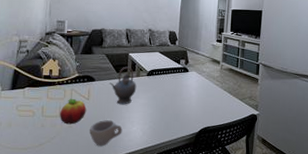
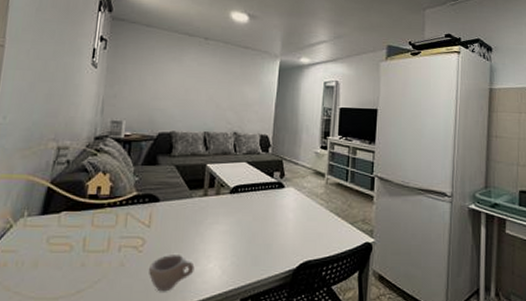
fruit: present [60,98,87,125] -> none [108,225,146,262]
teapot: present [110,66,137,105] -> none [179,181,216,233]

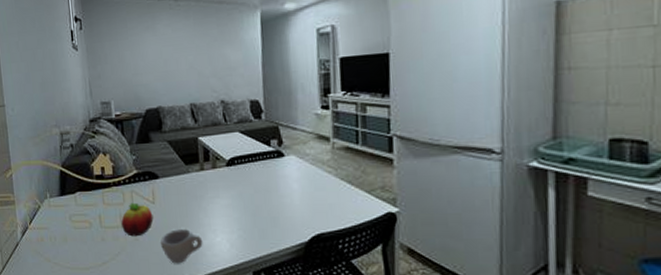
fruit: none [108,225,146,262] -> present [121,202,154,237]

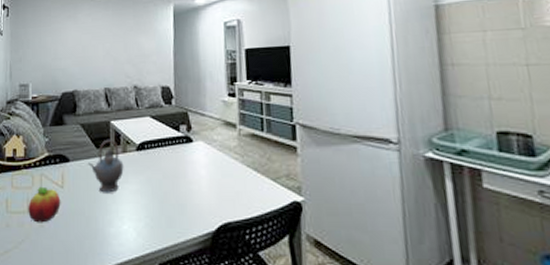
cup: present [161,229,203,264] -> none [67,216,109,254]
teapot: none [178,155,215,208] -> present [88,139,124,193]

